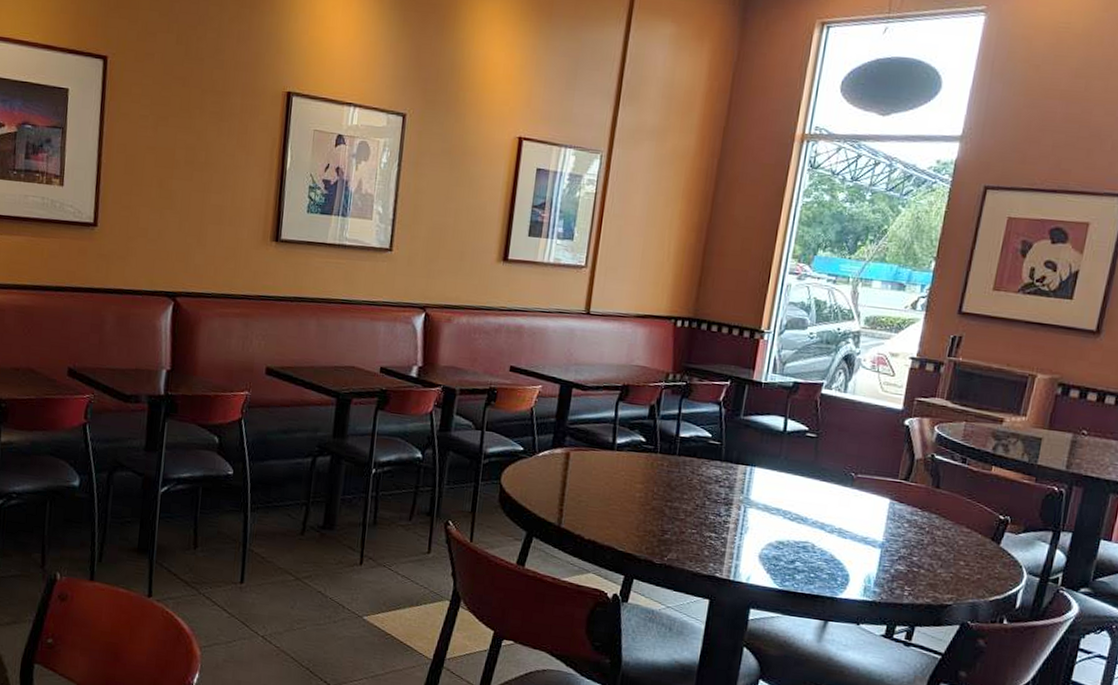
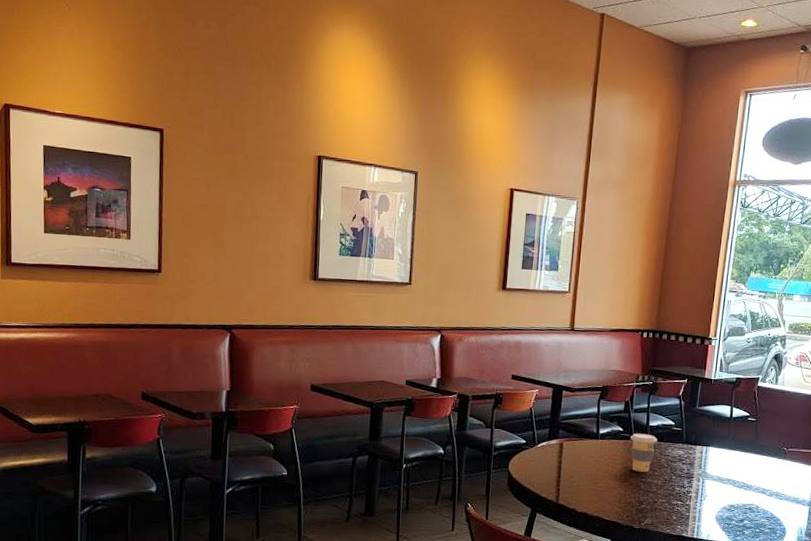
coffee cup: none [654,445,689,495] -> present [630,433,657,472]

